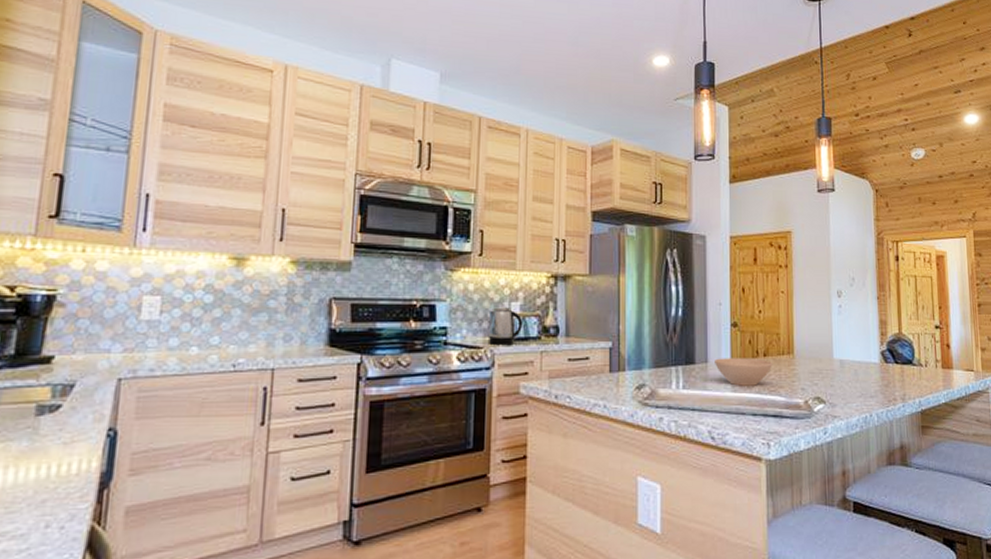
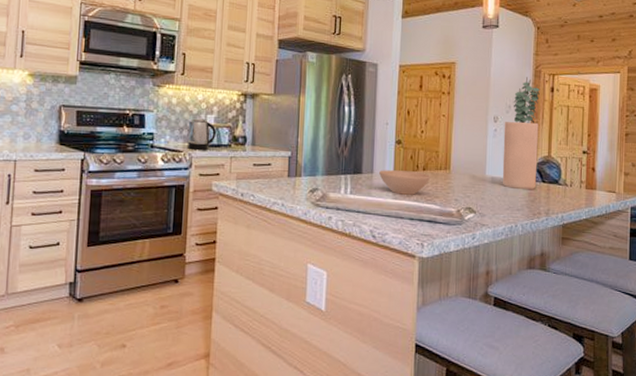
vase: none [848,245,889,373] -> present [502,77,540,190]

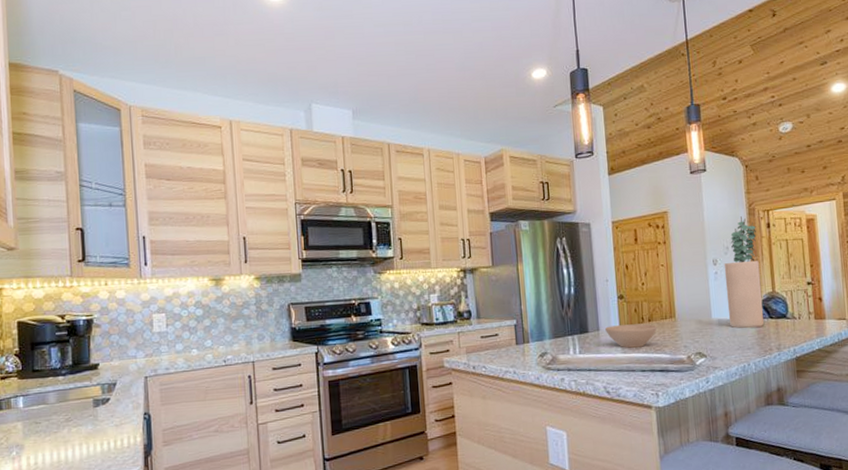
kettle: present [188,118,217,151] -> none [412,299,442,331]

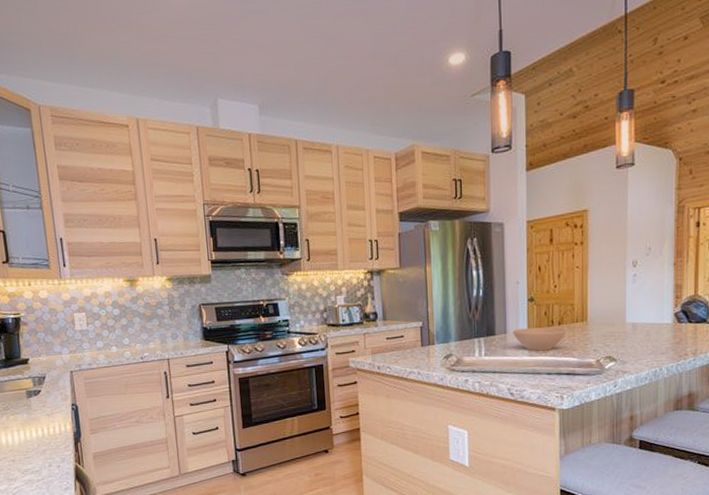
vase: present [724,216,765,329] -> none [644,214,684,333]

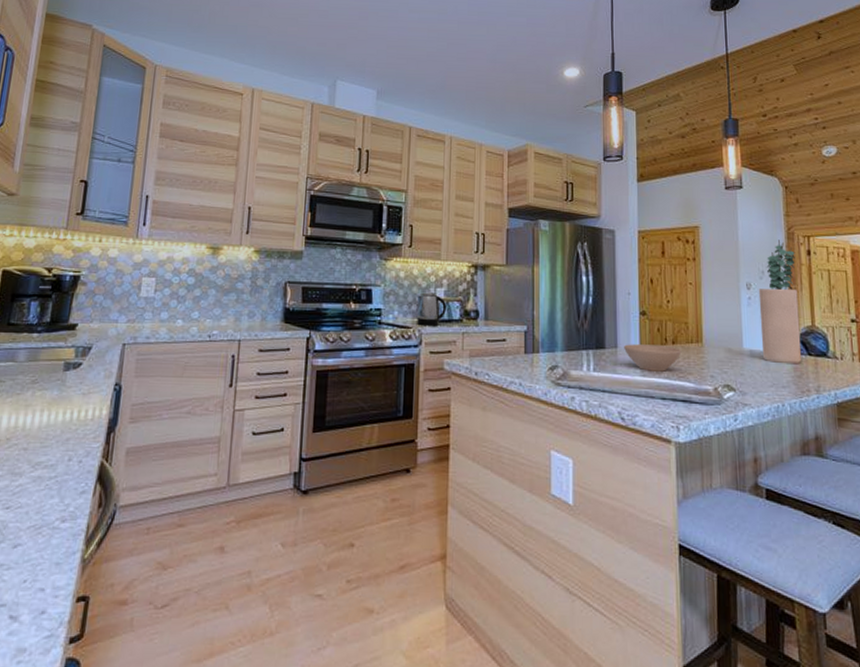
kettle: none [319,300,348,331] -> present [417,292,447,327]
vase: none [644,214,684,333] -> present [758,240,802,365]

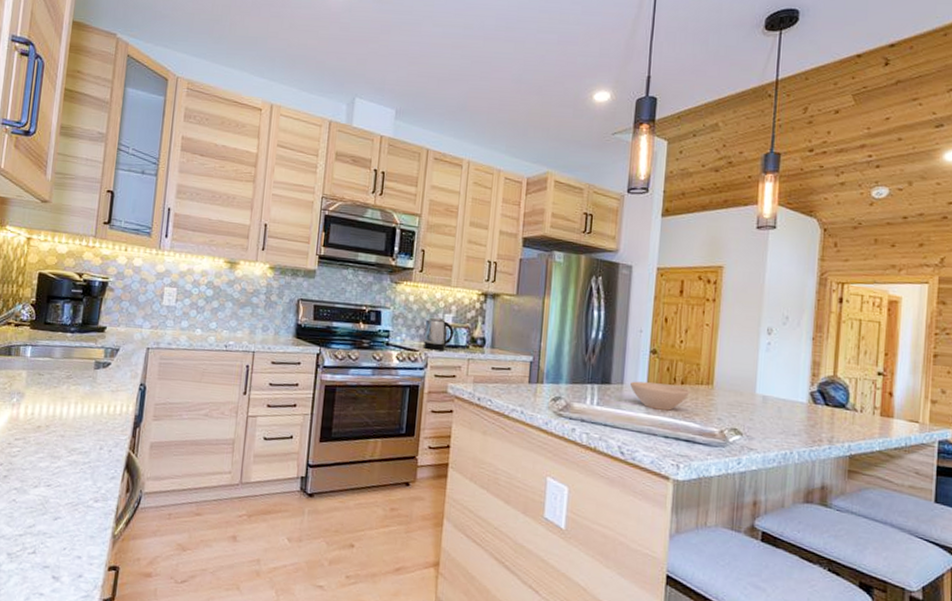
vase: present [758,240,802,365] -> none [775,285,825,414]

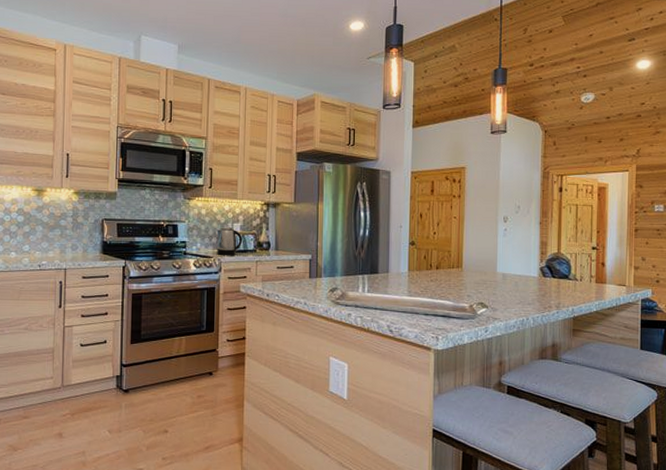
bowl: present [630,381,690,411] -> none [395,269,444,292]

